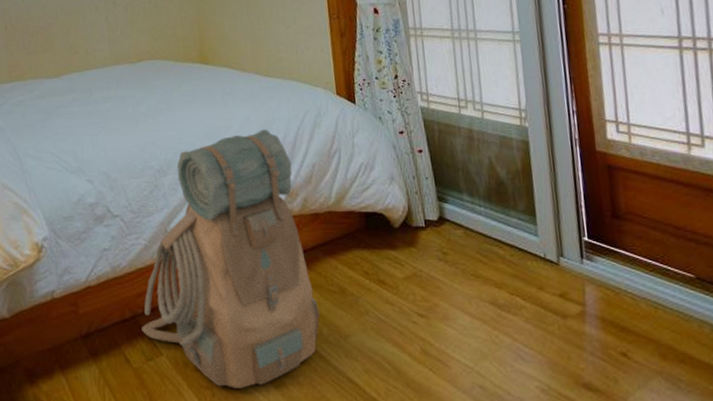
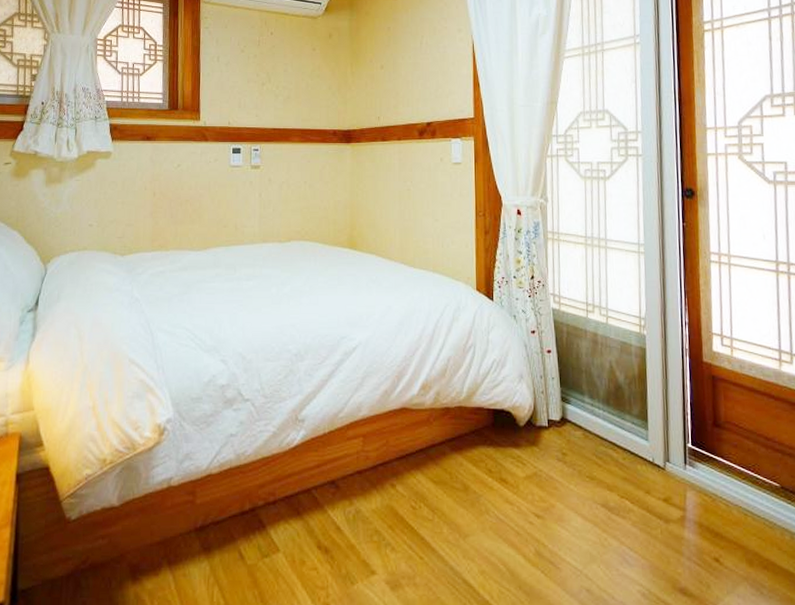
backpack: present [141,129,321,388] -> none [260,319,443,589]

